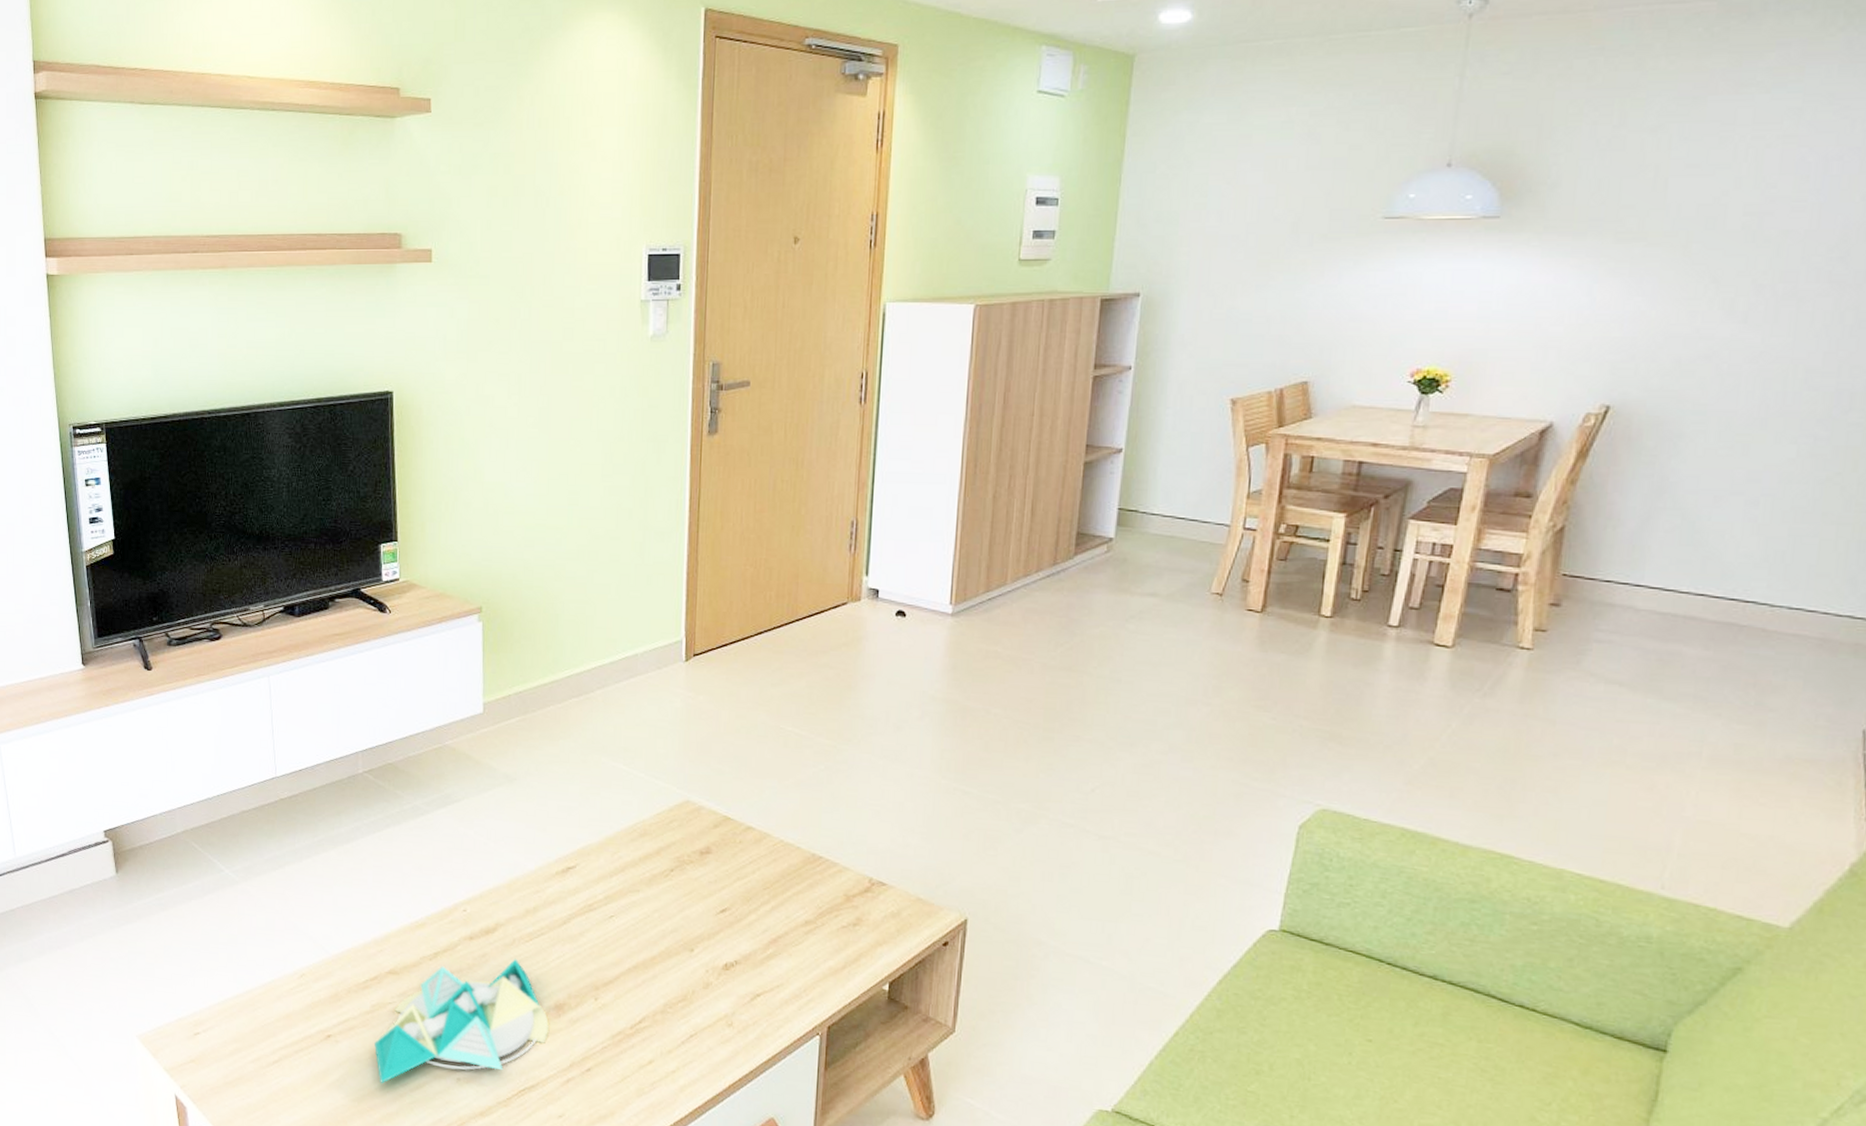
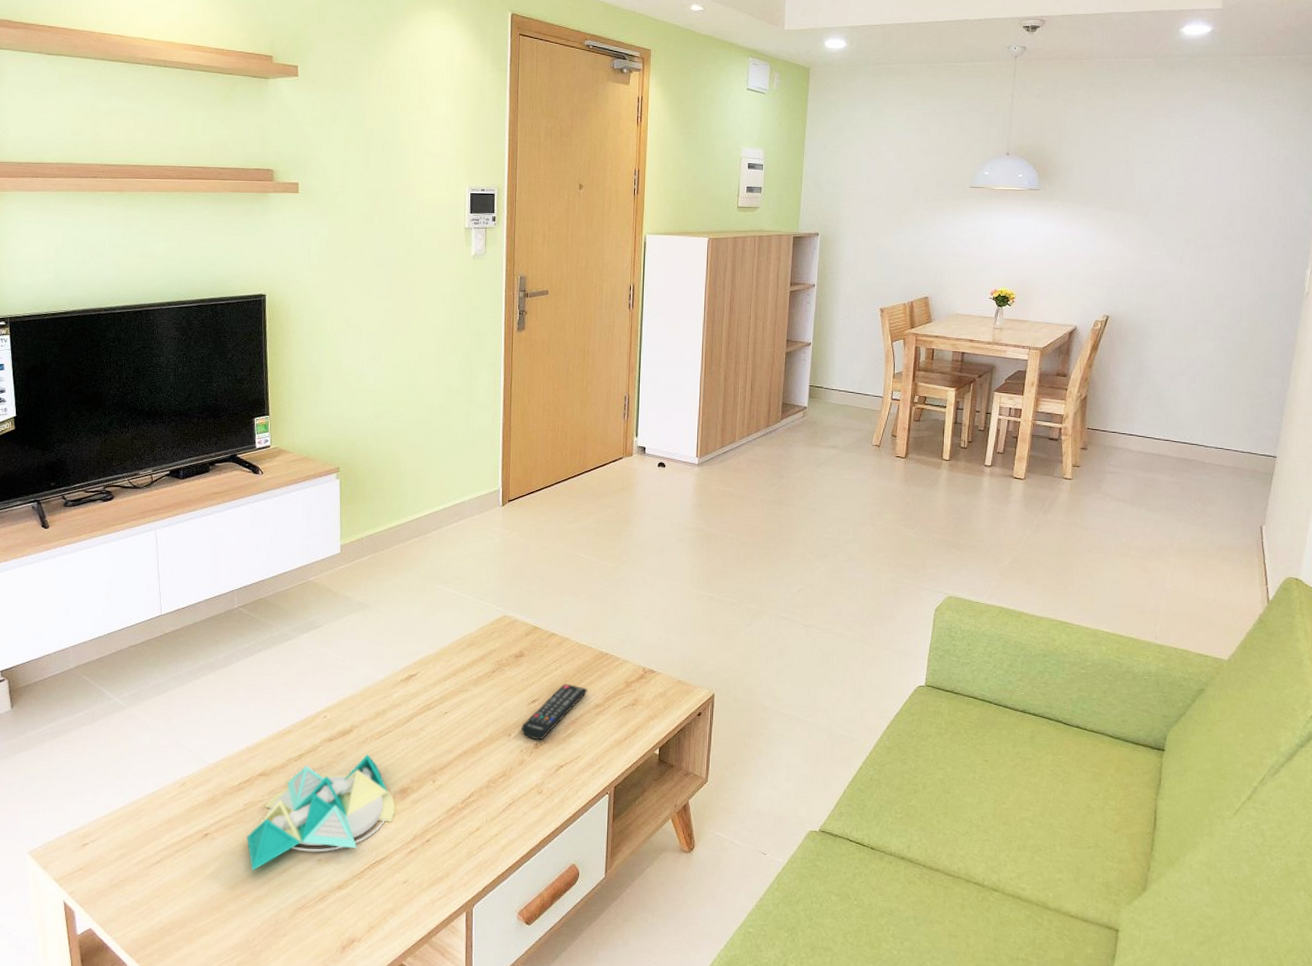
remote control: none [706,891,795,960] -> present [520,683,588,740]

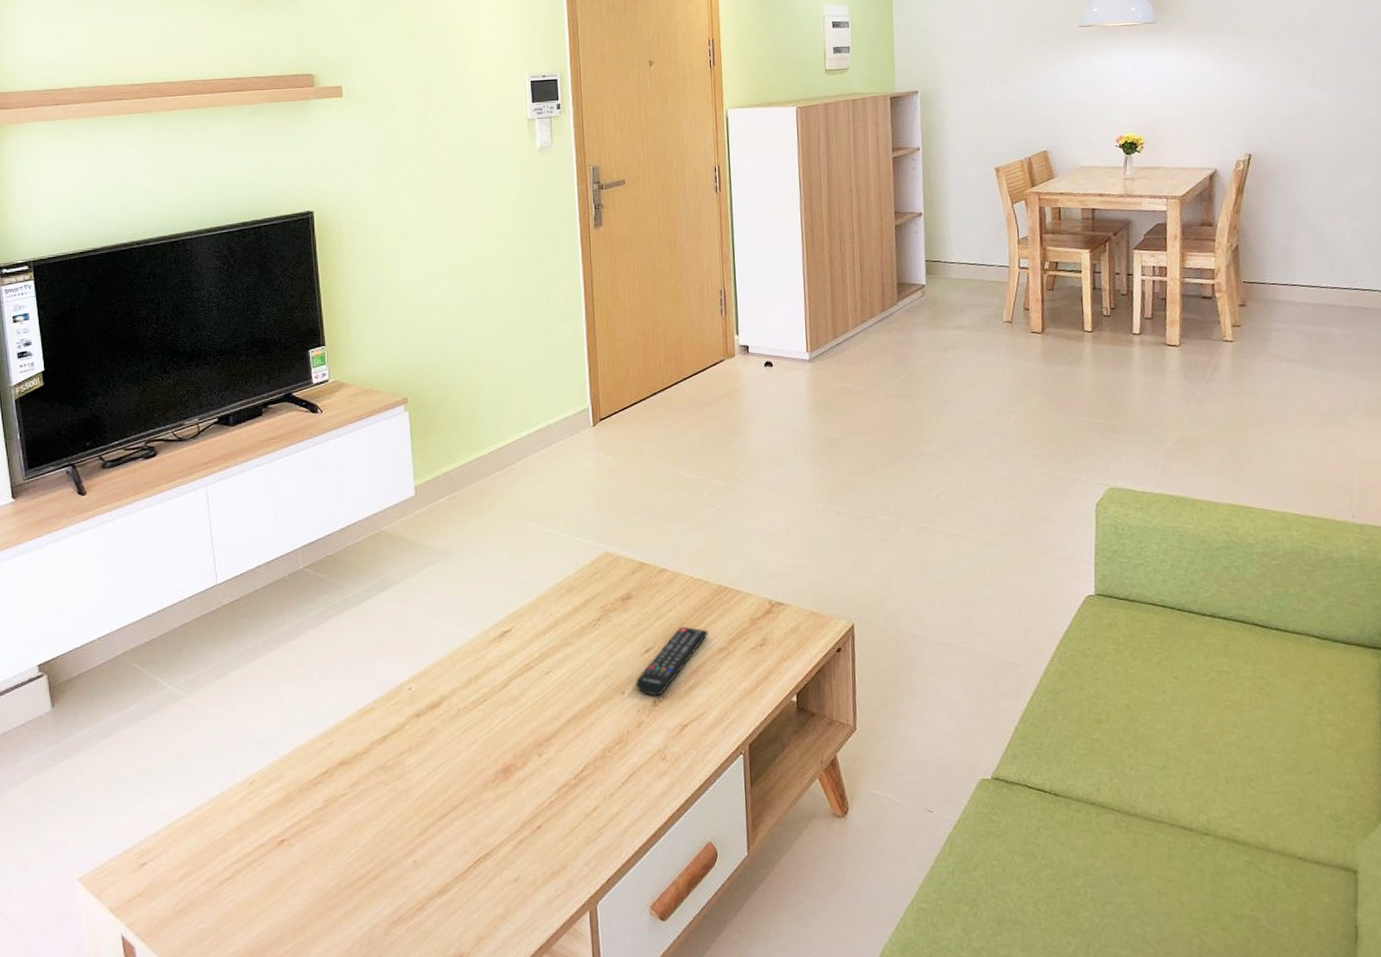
board game: present [247,753,395,872] -> none [329,728,498,881]

